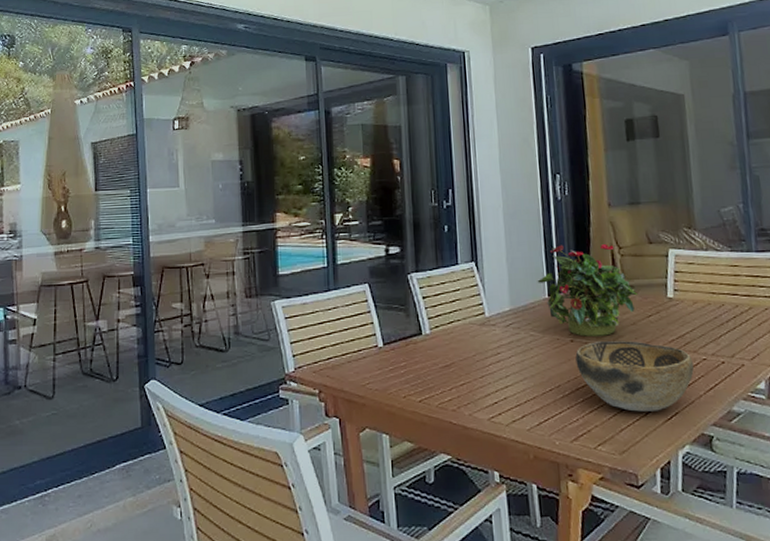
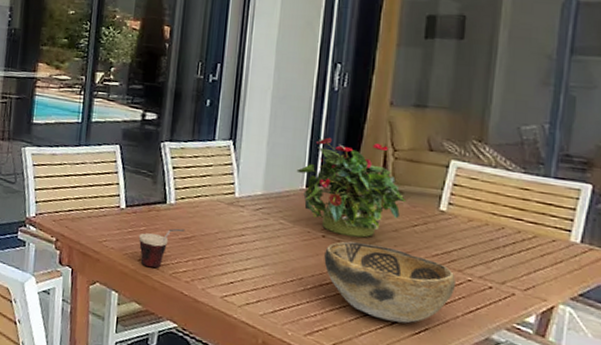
cup: none [400,357,444,403] -> present [138,228,185,268]

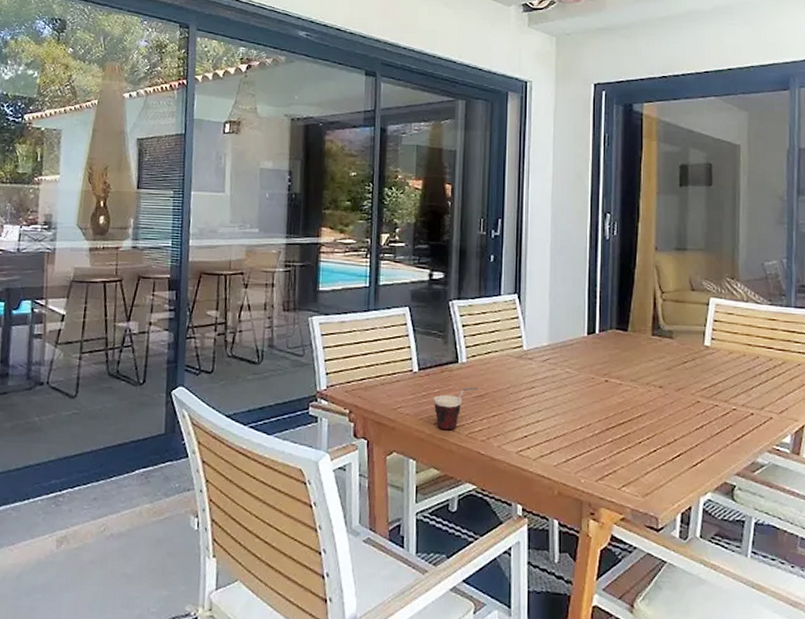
potted plant: present [296,137,405,238] -> none [578,284,675,379]
decorative bowl: present [324,241,456,324] -> none [609,384,723,457]

